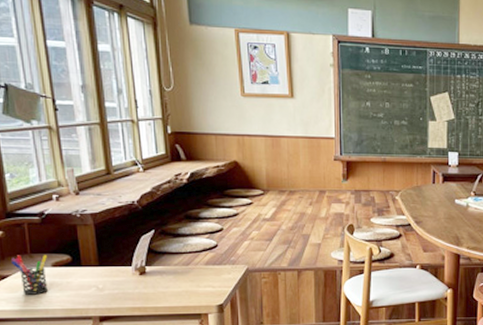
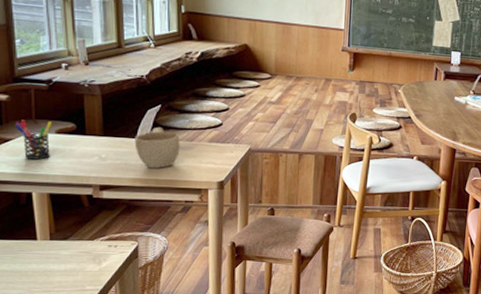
cup: none [130,252,177,295] -> present [134,126,180,168]

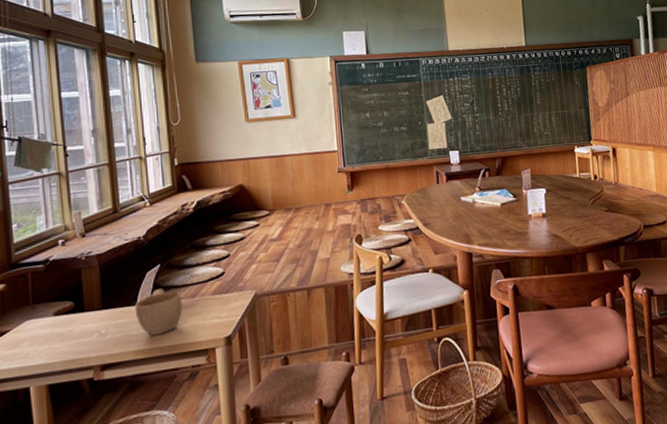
pen holder: present [14,120,52,160] -> none [11,304,49,350]

